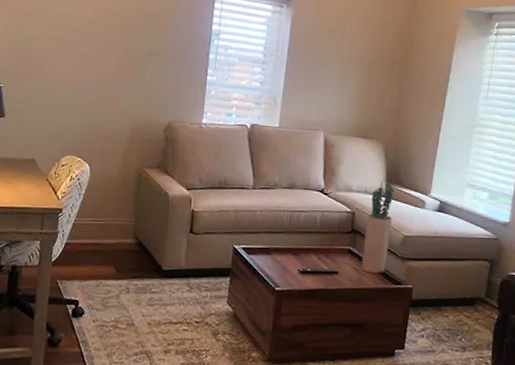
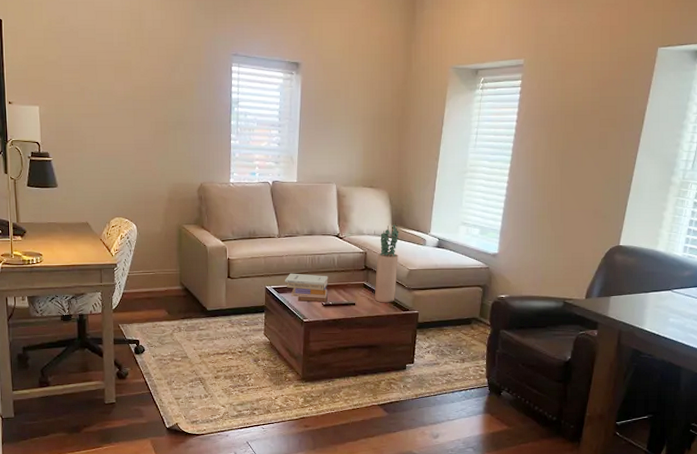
books: none [257,231,308,269] -> present [285,273,328,302]

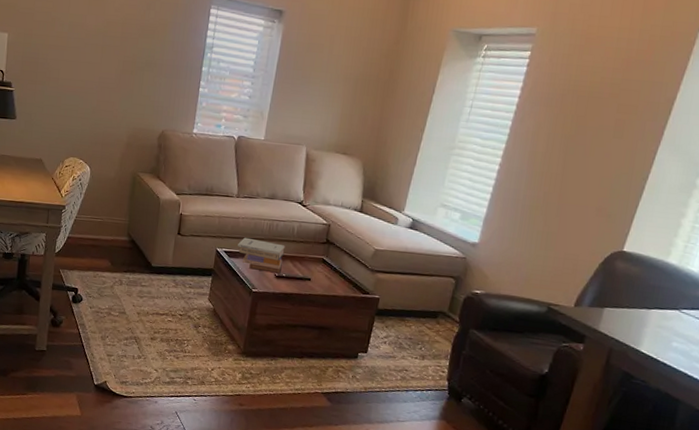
vase: present [374,221,399,303] -> none [332,194,370,284]

